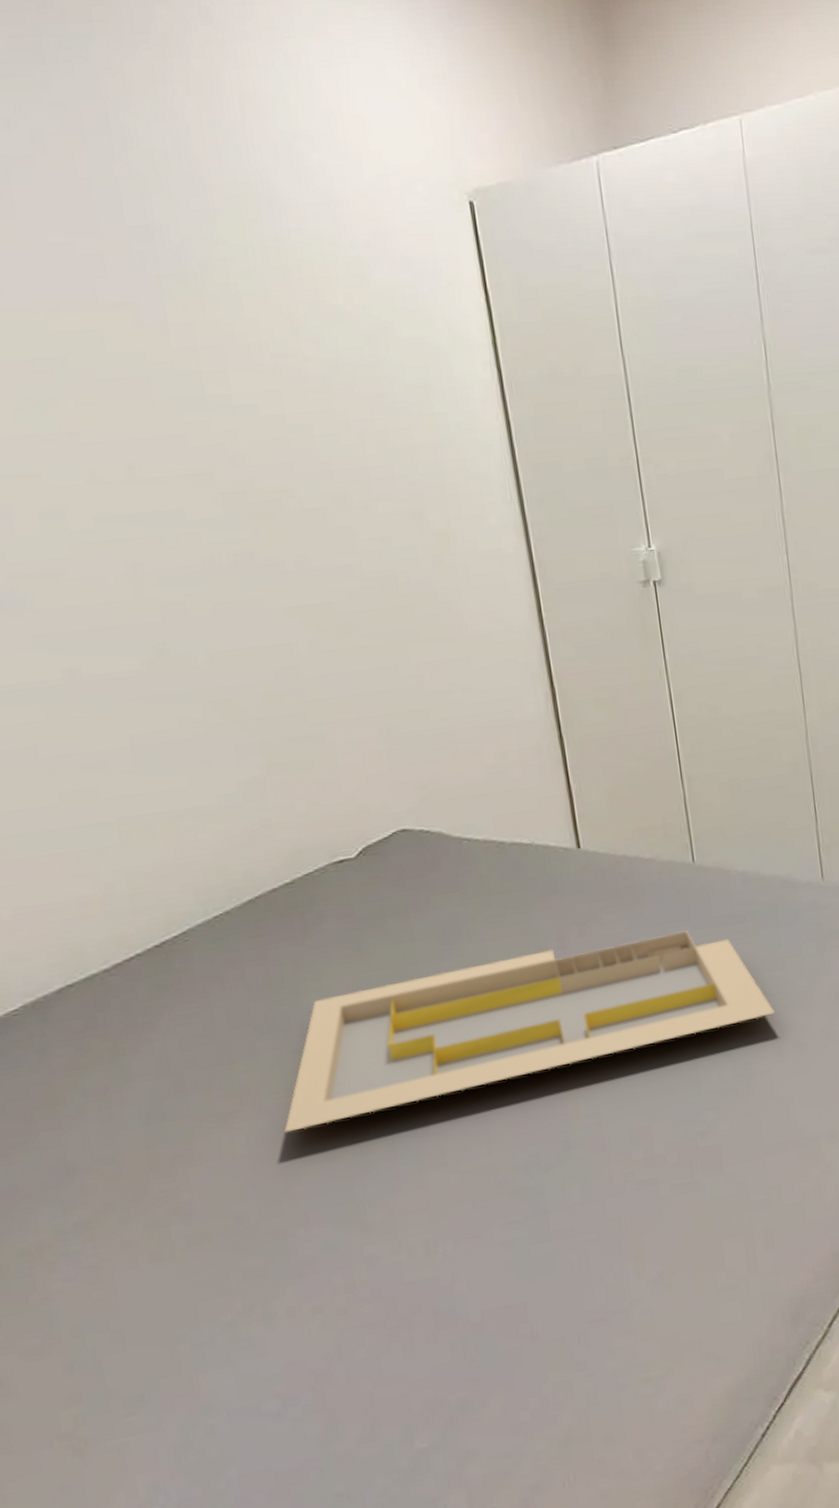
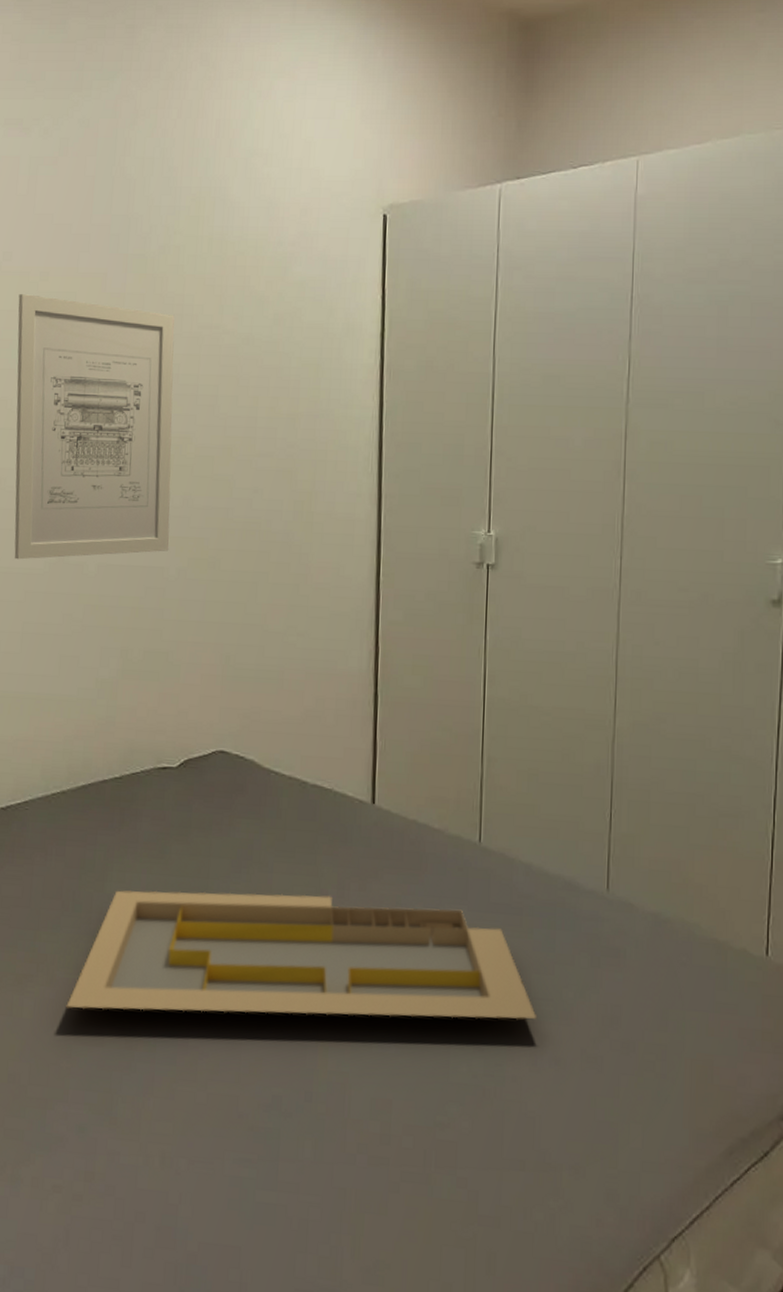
wall art: none [23,338,293,665] -> present [14,294,175,560]

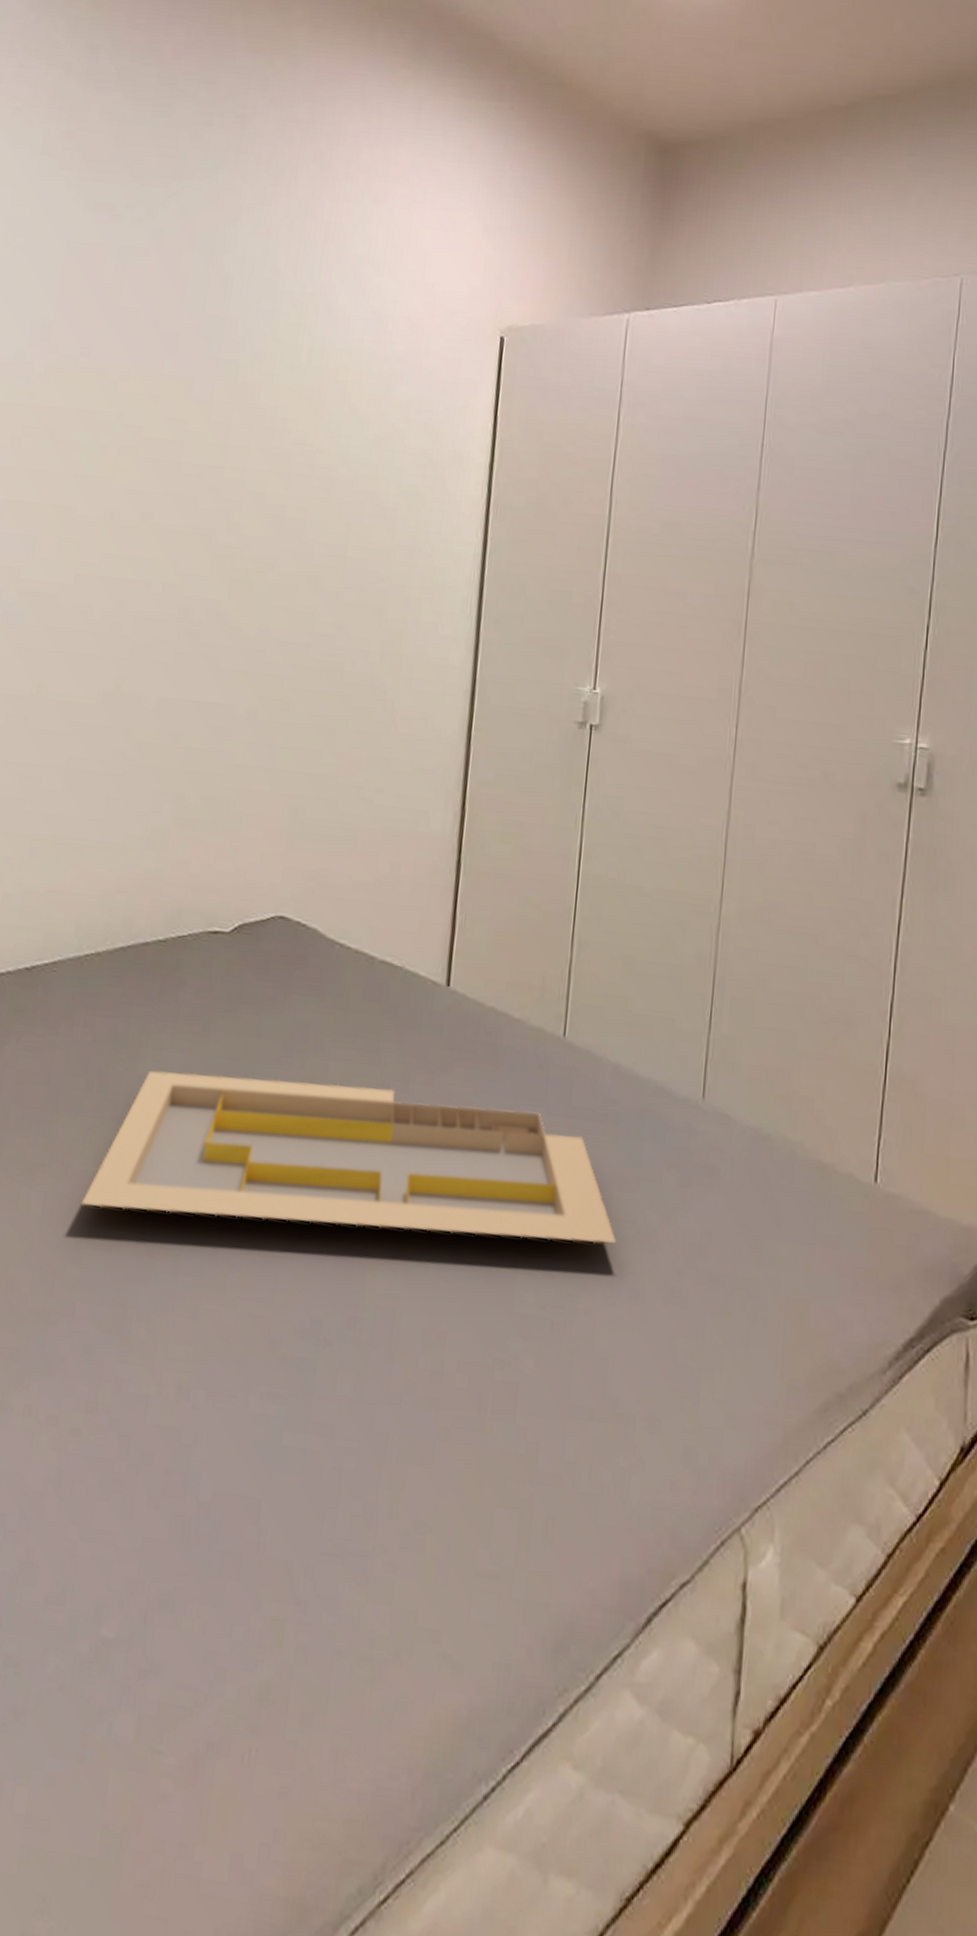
wall art: present [14,294,175,560] -> none [65,393,265,688]

